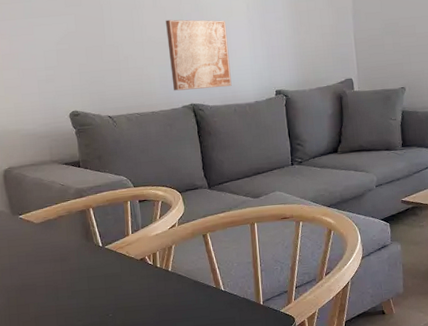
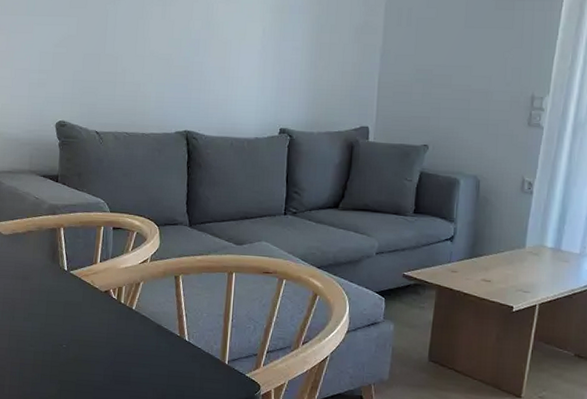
wall art: present [166,19,232,91] -> none [168,35,237,118]

